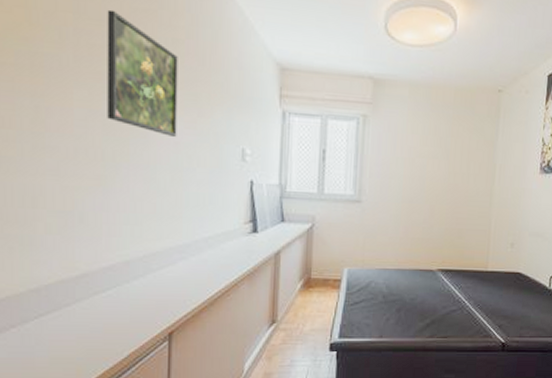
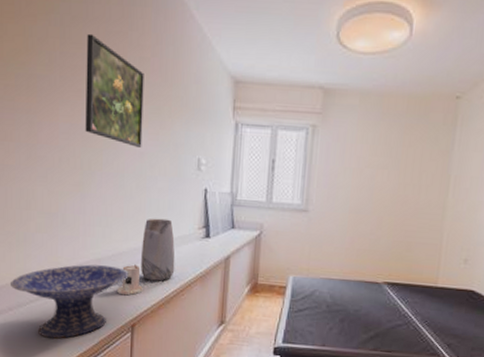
decorative bowl: none [12,268,164,356] -> present [11,264,129,339]
candle: none [151,265,182,300] -> present [117,264,143,296]
vase: none [179,213,219,282] -> present [141,218,175,281]

